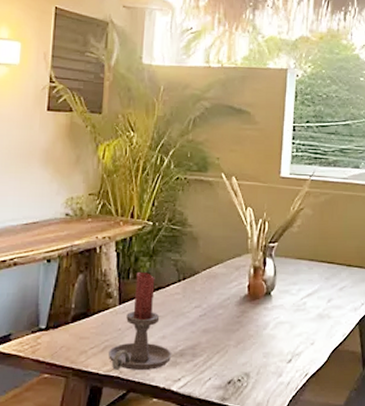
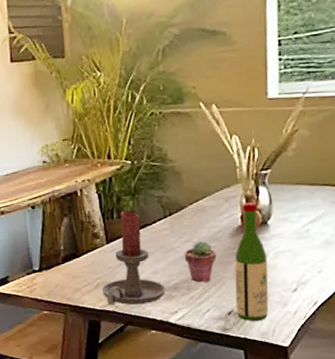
potted succulent: none [192,307,223,350] -> present [184,240,217,283]
wine bottle: none [235,273,268,391] -> present [234,202,269,321]

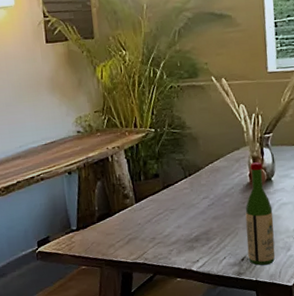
candle holder: present [101,211,166,305] -> none [132,173,189,258]
potted succulent: present [184,240,217,283] -> none [202,197,230,234]

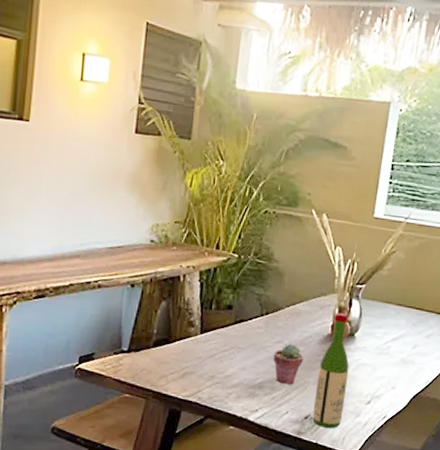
potted succulent: none [202,197,230,234] -> present [273,343,304,385]

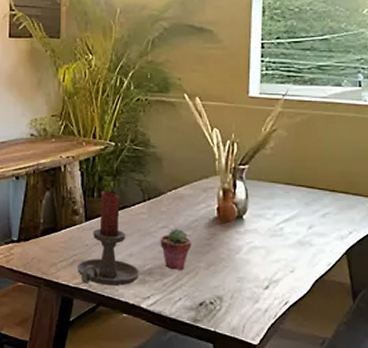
candle holder: none [187,304,251,399] -> present [76,191,140,286]
wine bottle: present [312,313,349,428] -> none [207,195,241,315]

